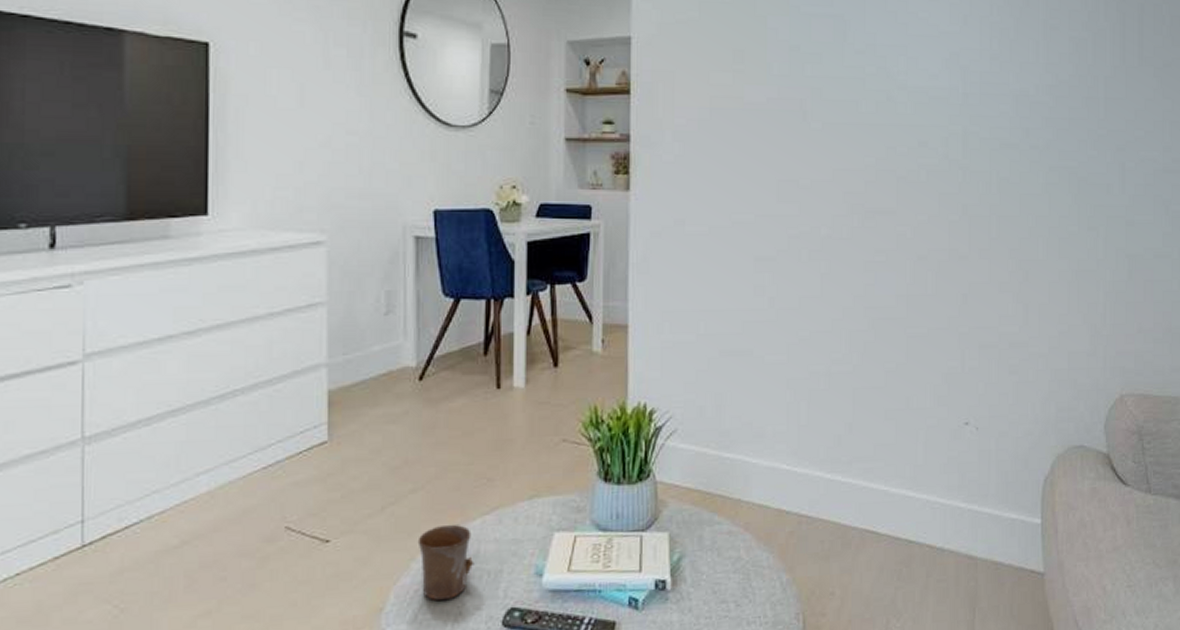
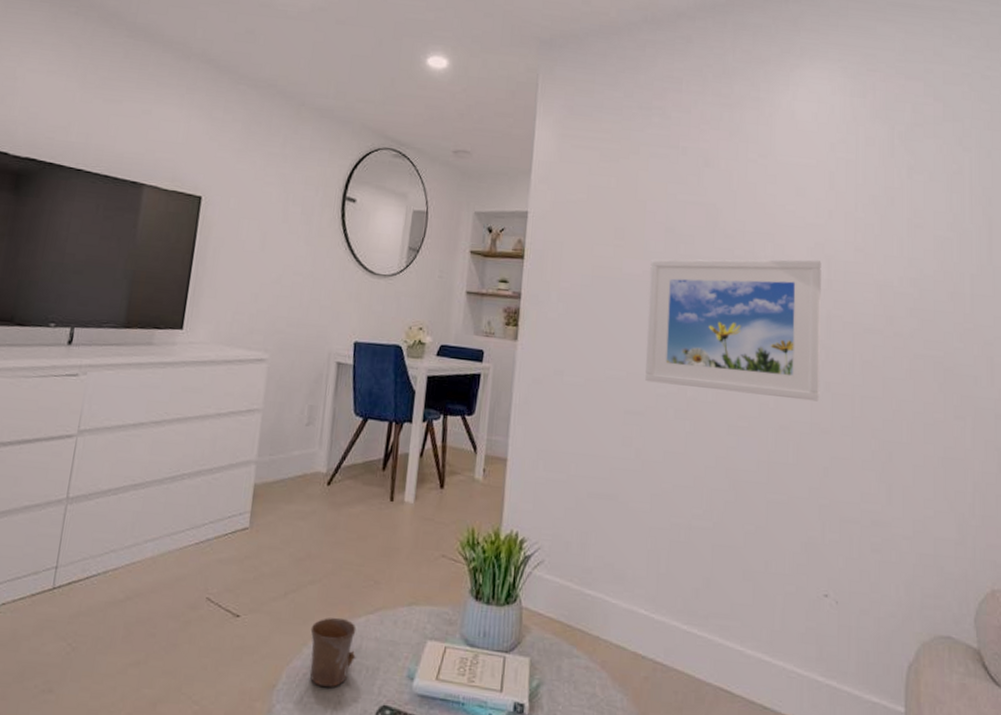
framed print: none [774,72,958,226] -> present [645,259,822,402]

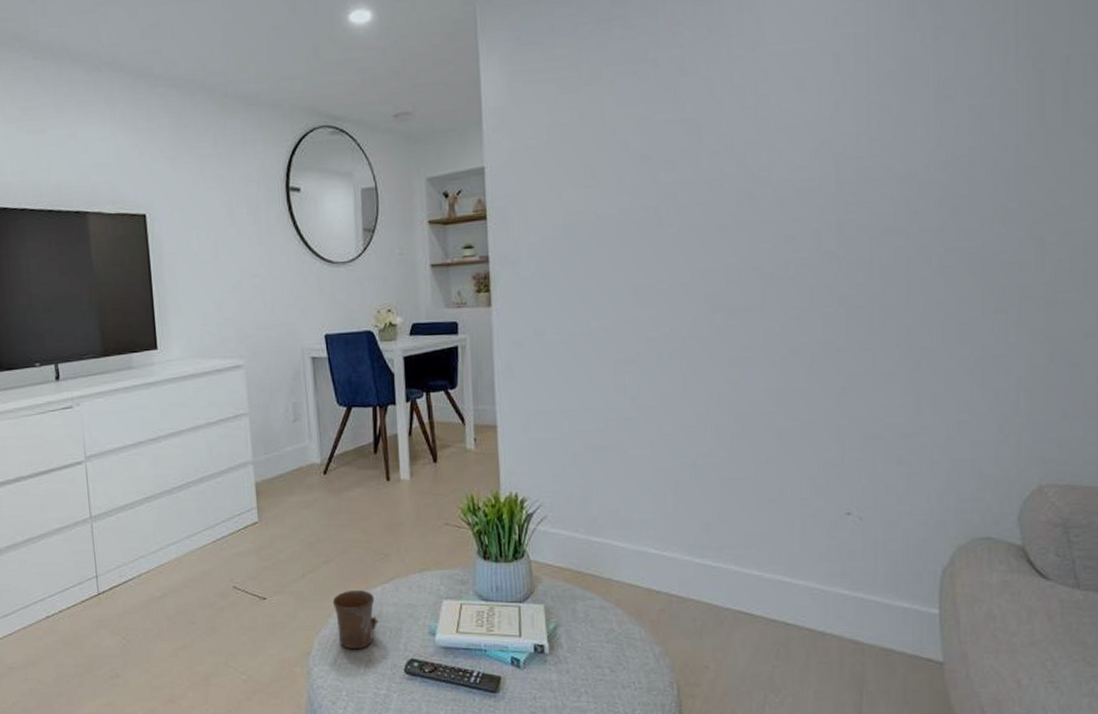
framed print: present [645,259,822,402] -> none [627,161,833,327]

